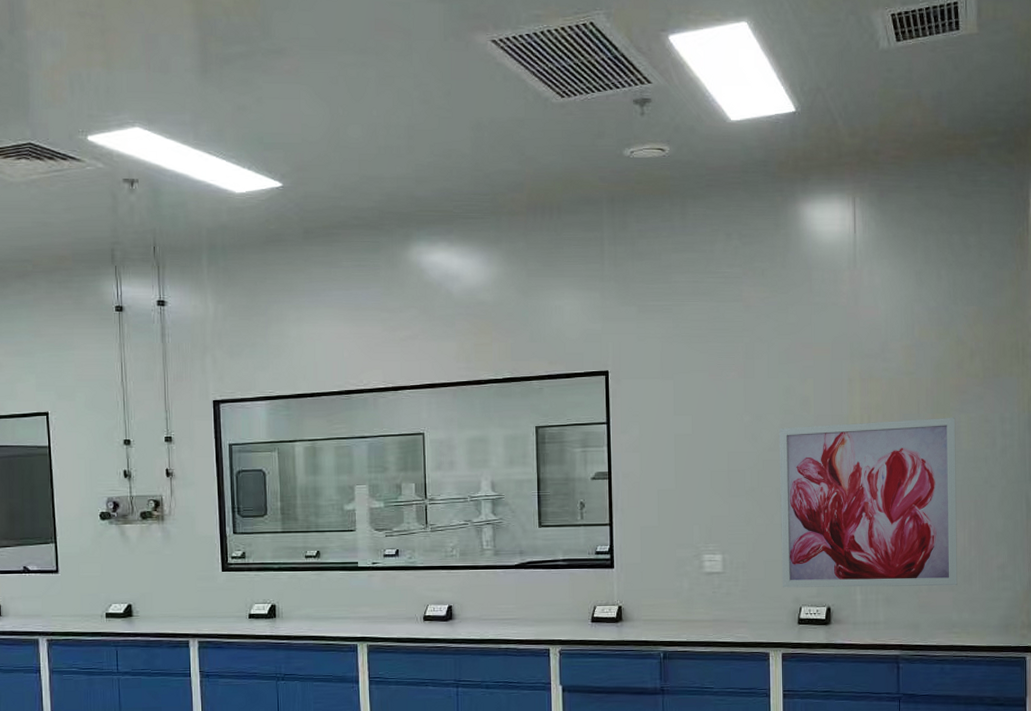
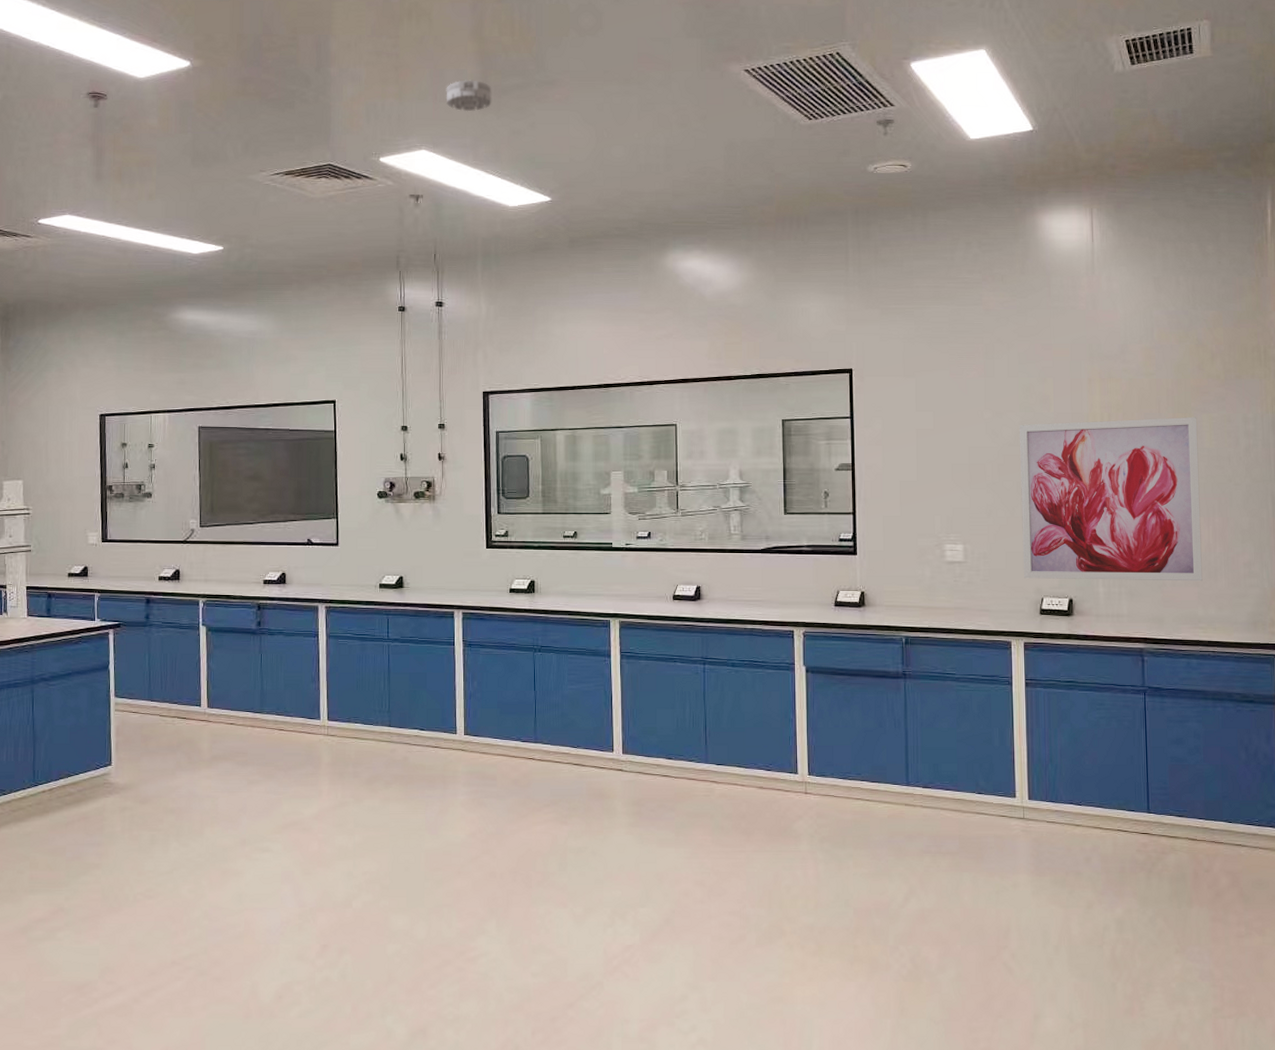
smoke detector: none [160,47,214,84] -> present [446,80,493,112]

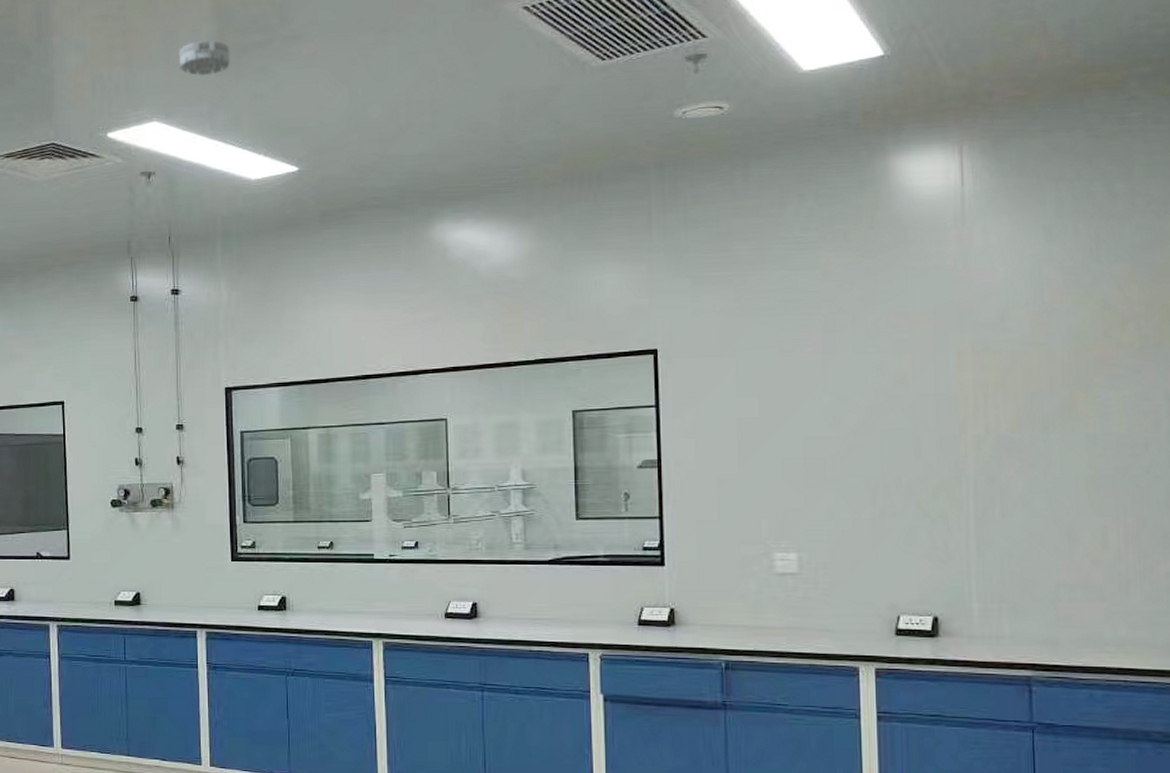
wall art: present [1020,416,1203,582] -> none [868,394,1110,596]

